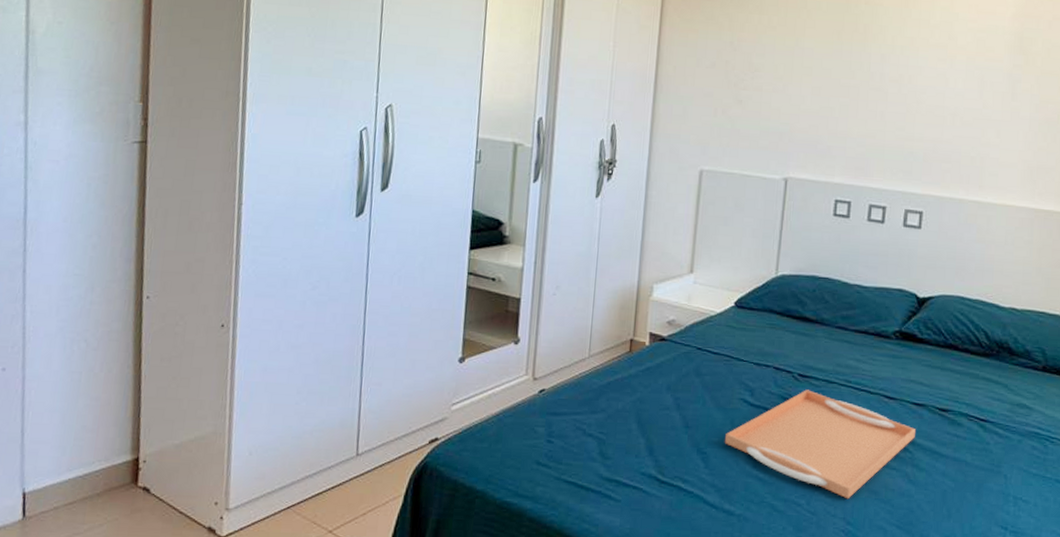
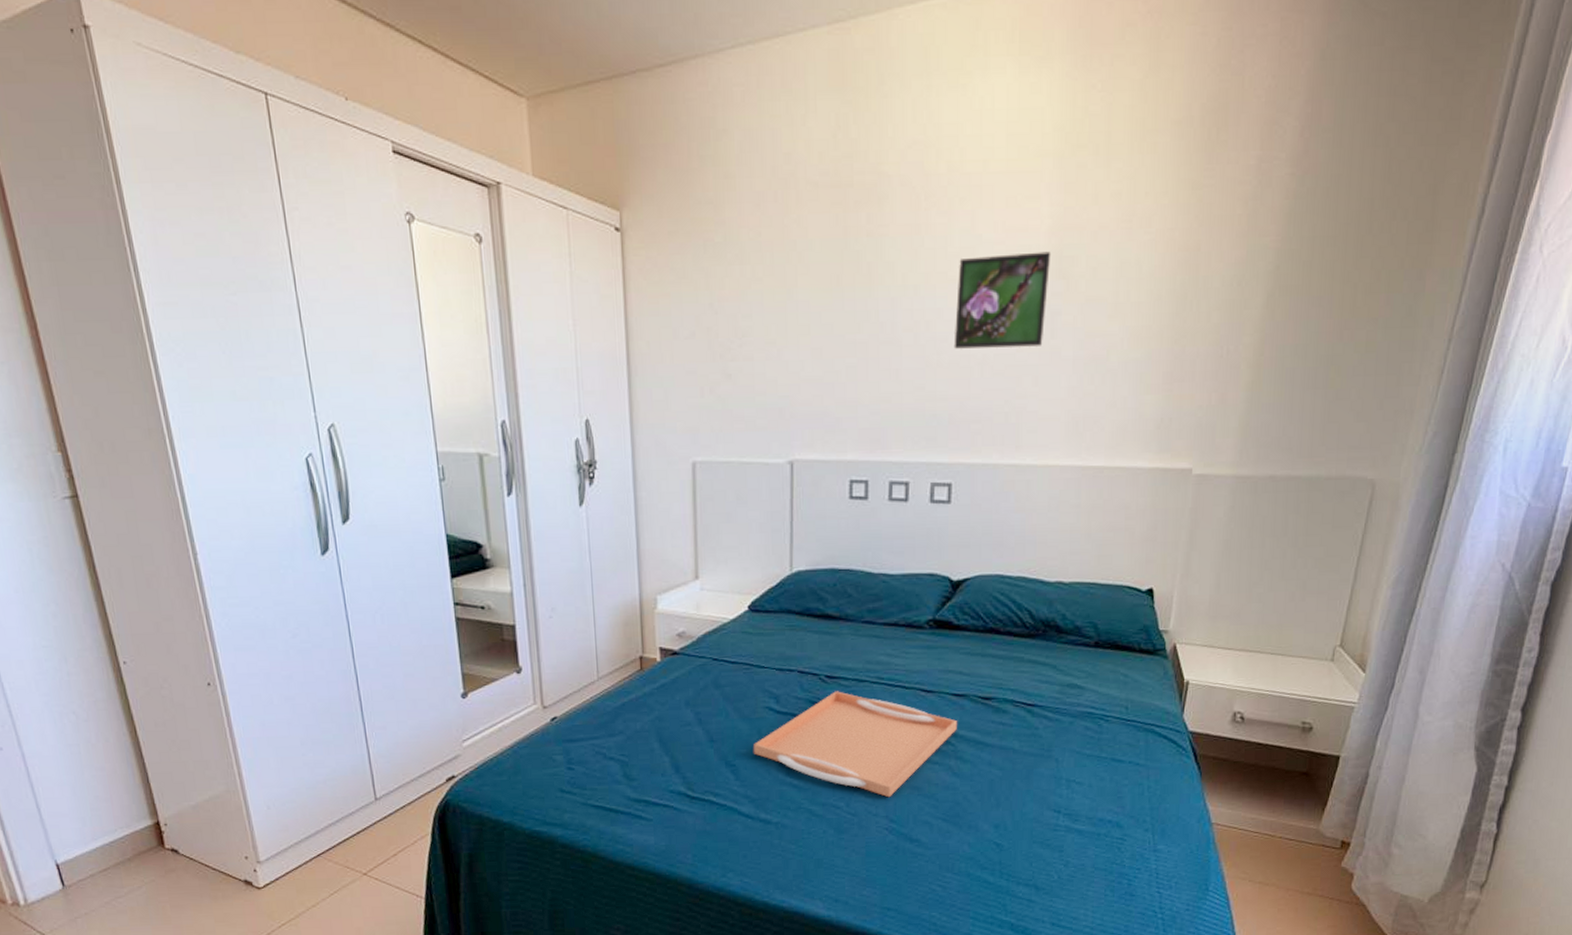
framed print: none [931,30,1014,106] -> present [954,251,1051,349]

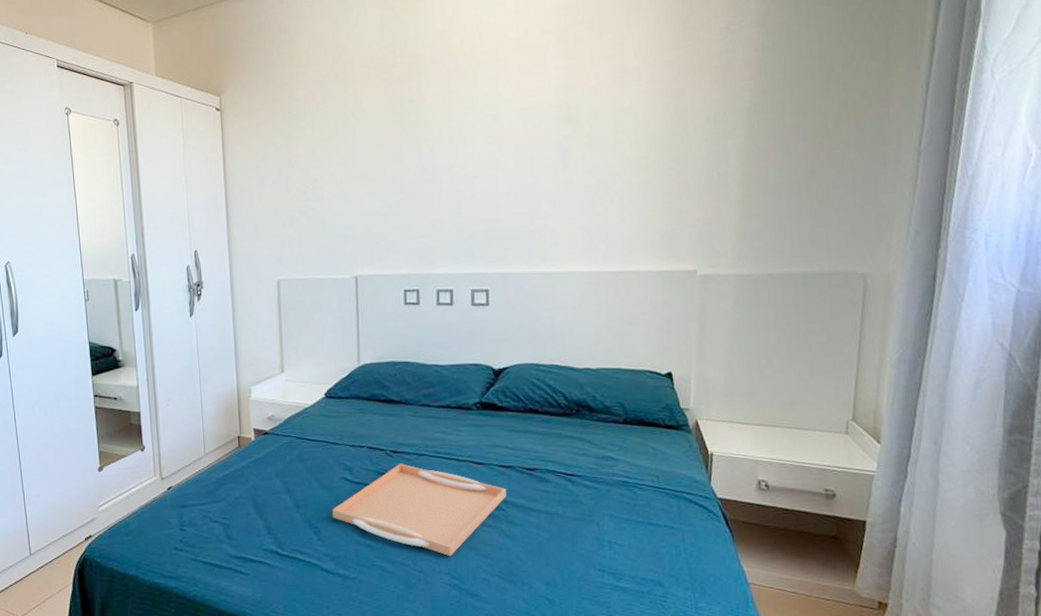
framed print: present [954,251,1051,349] -> none [483,104,559,183]

